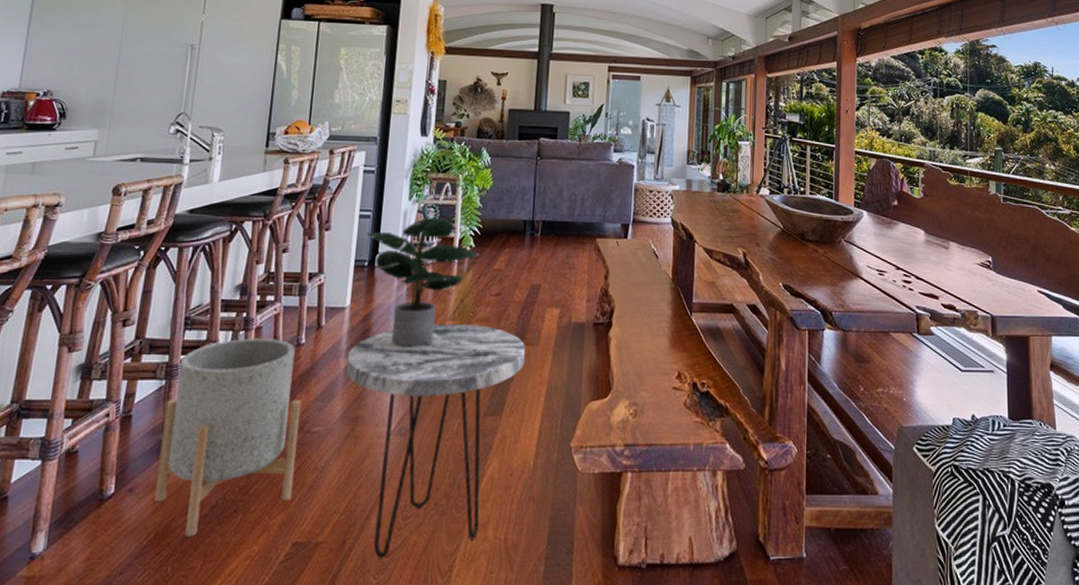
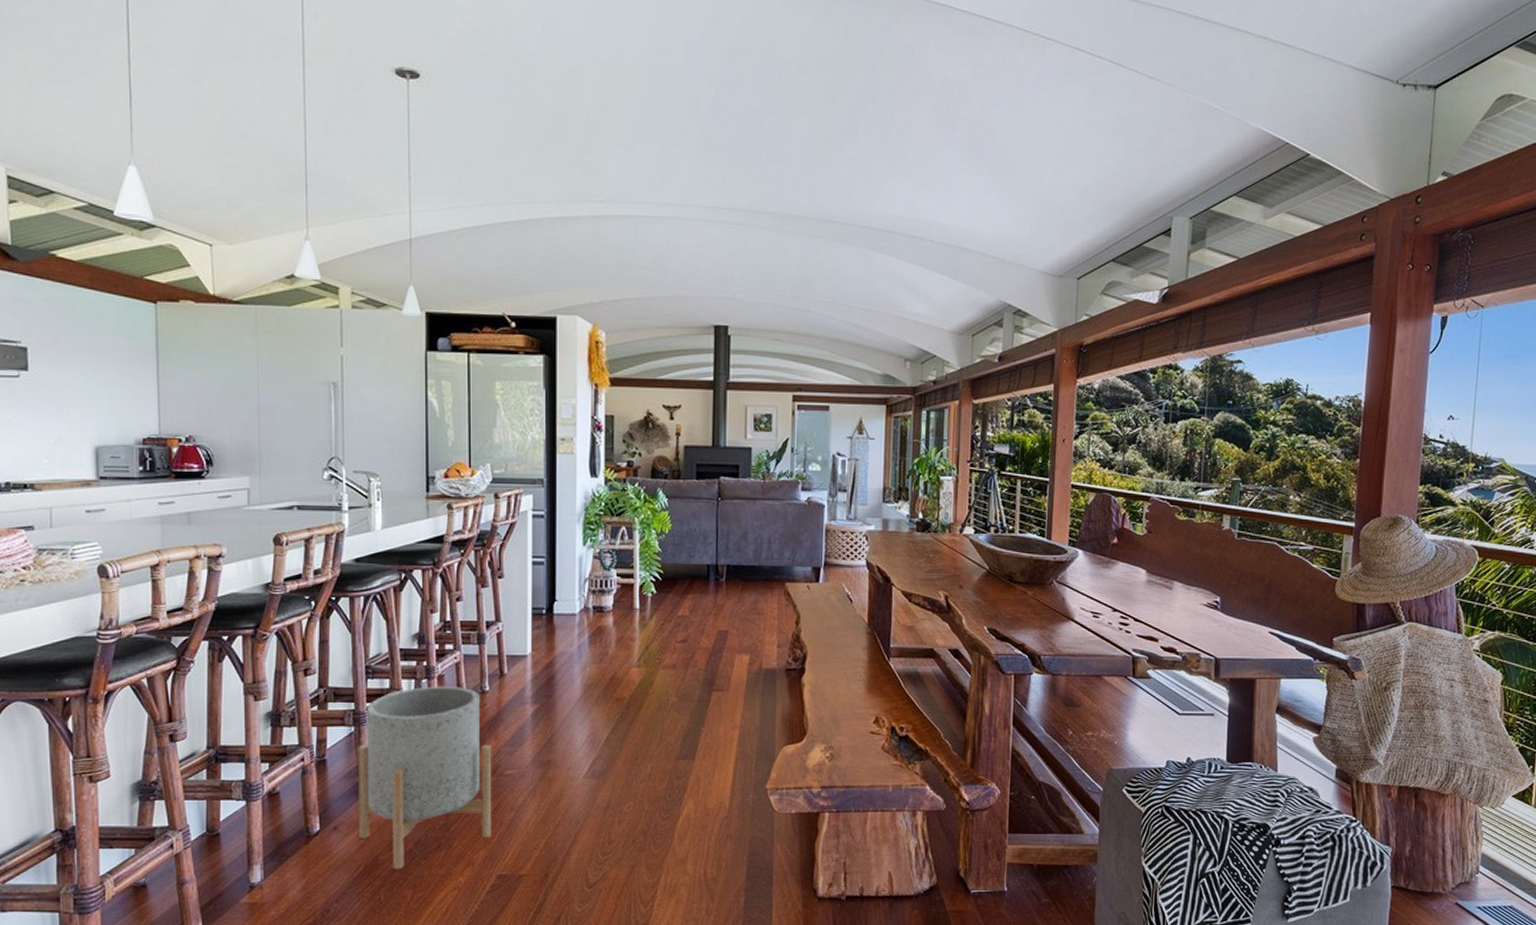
side table: present [345,324,525,558] -> none [533,671,715,889]
potted plant: present [365,217,480,347] -> none [540,563,662,694]

